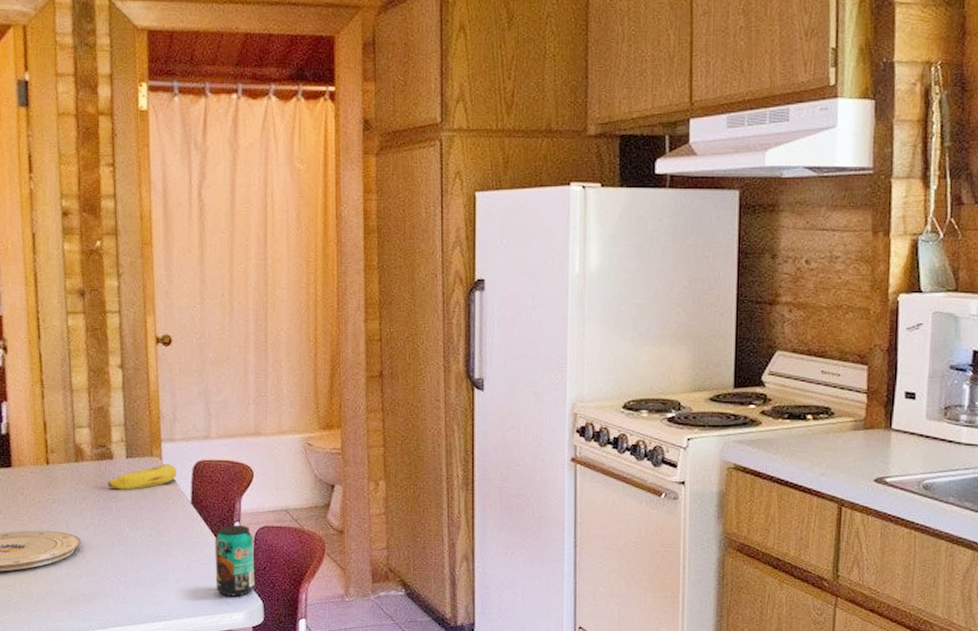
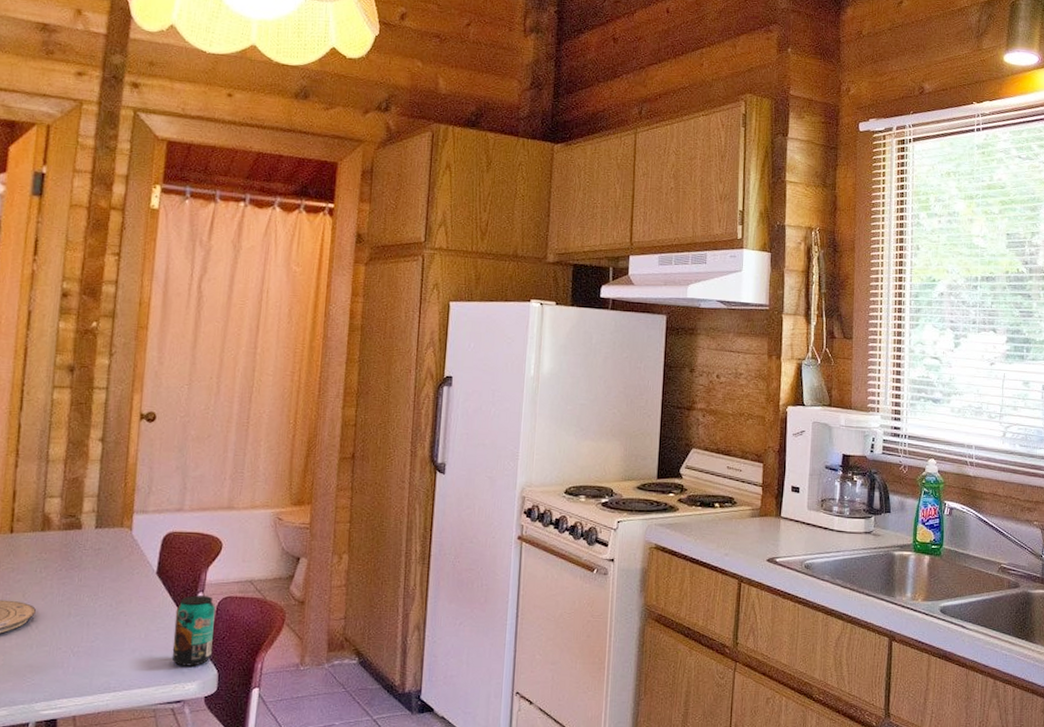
fruit: present [107,463,177,490] -> none [72,534,146,560]

